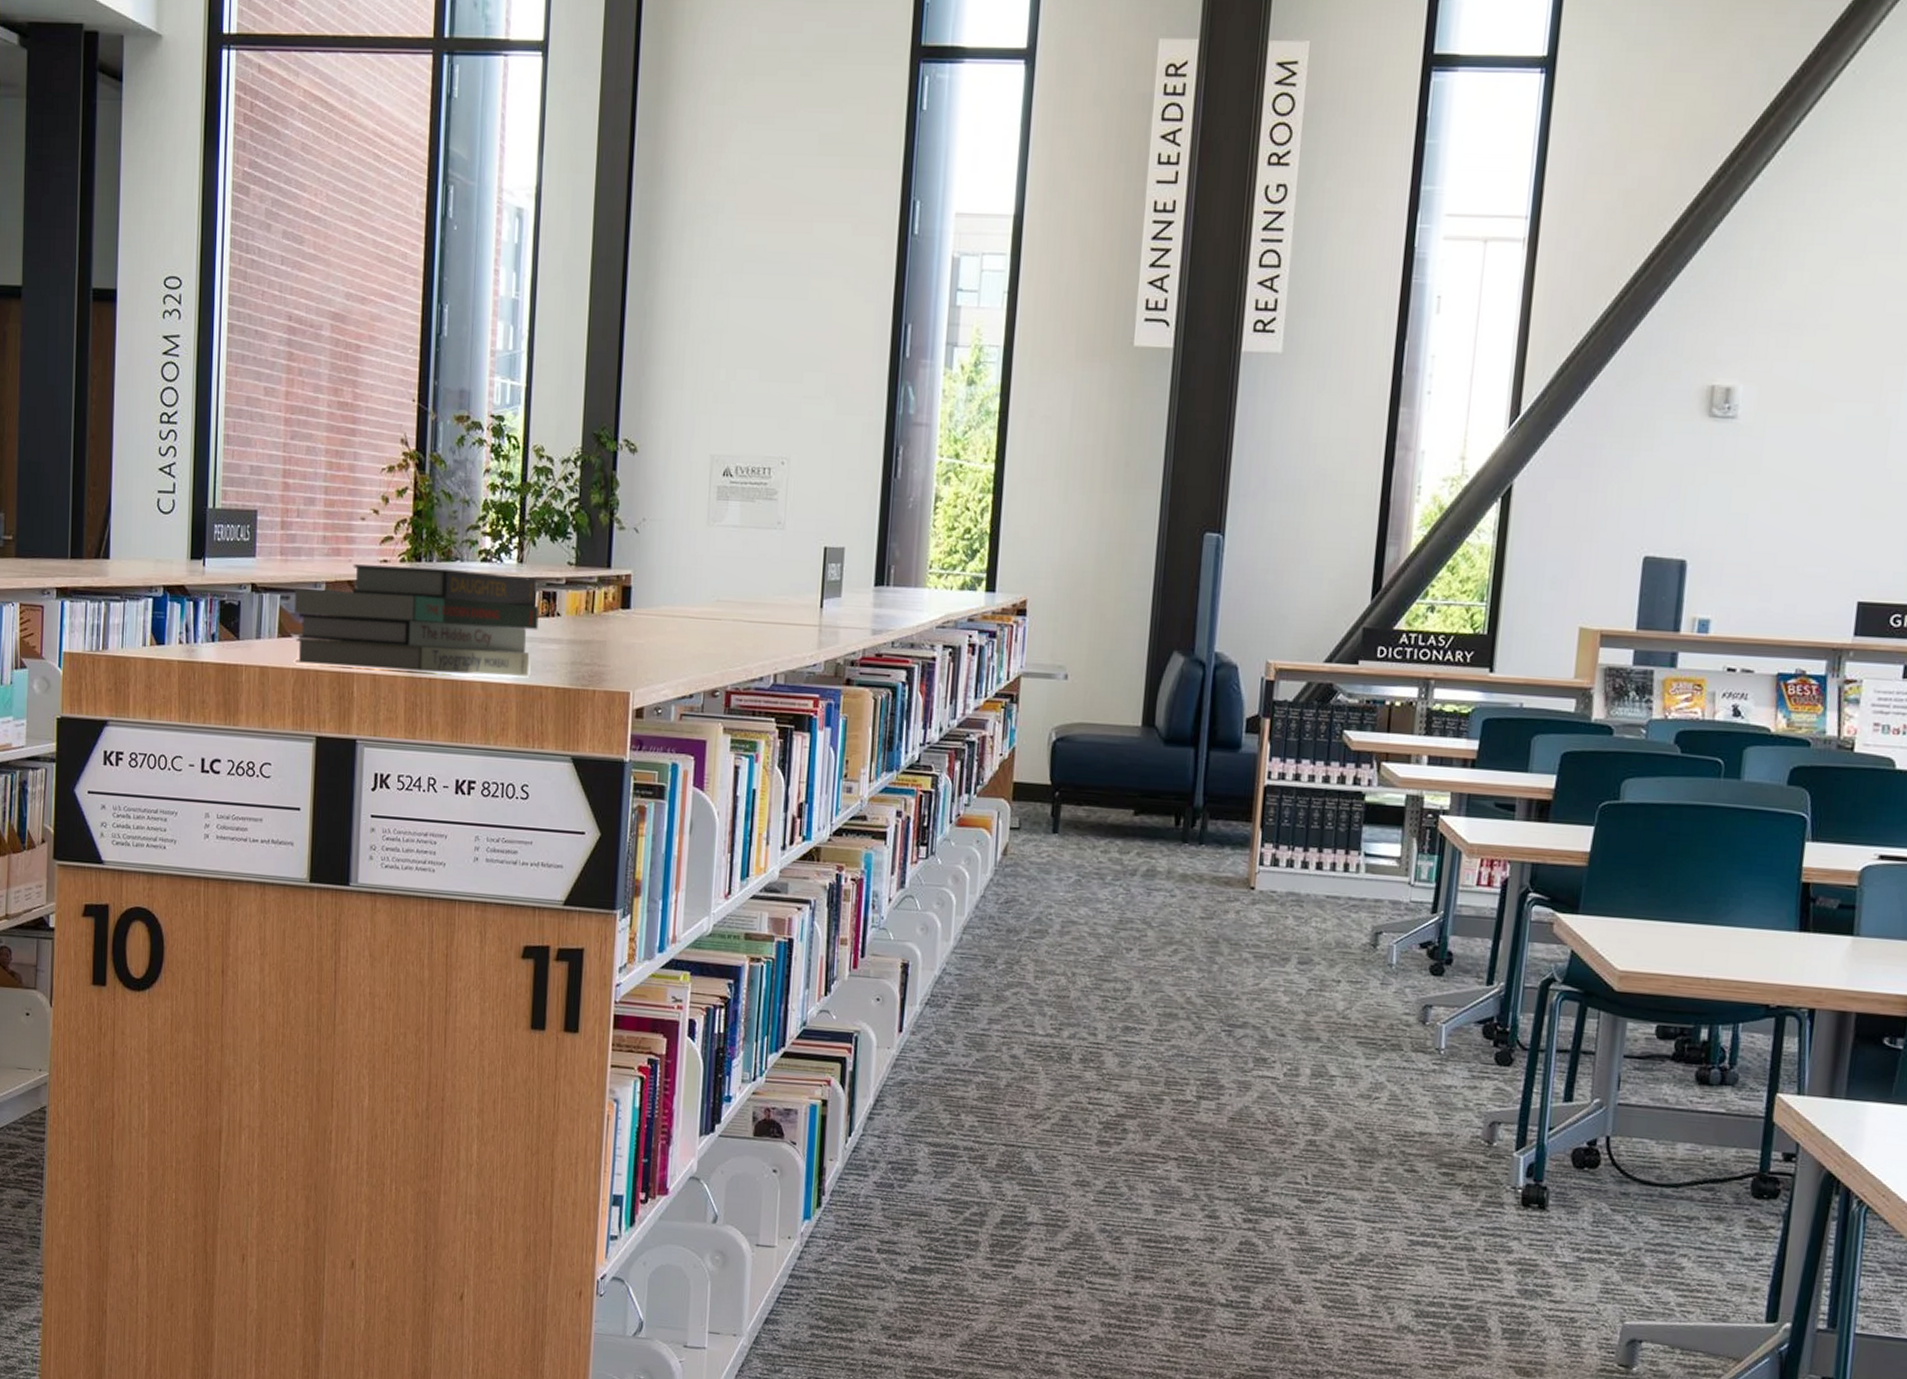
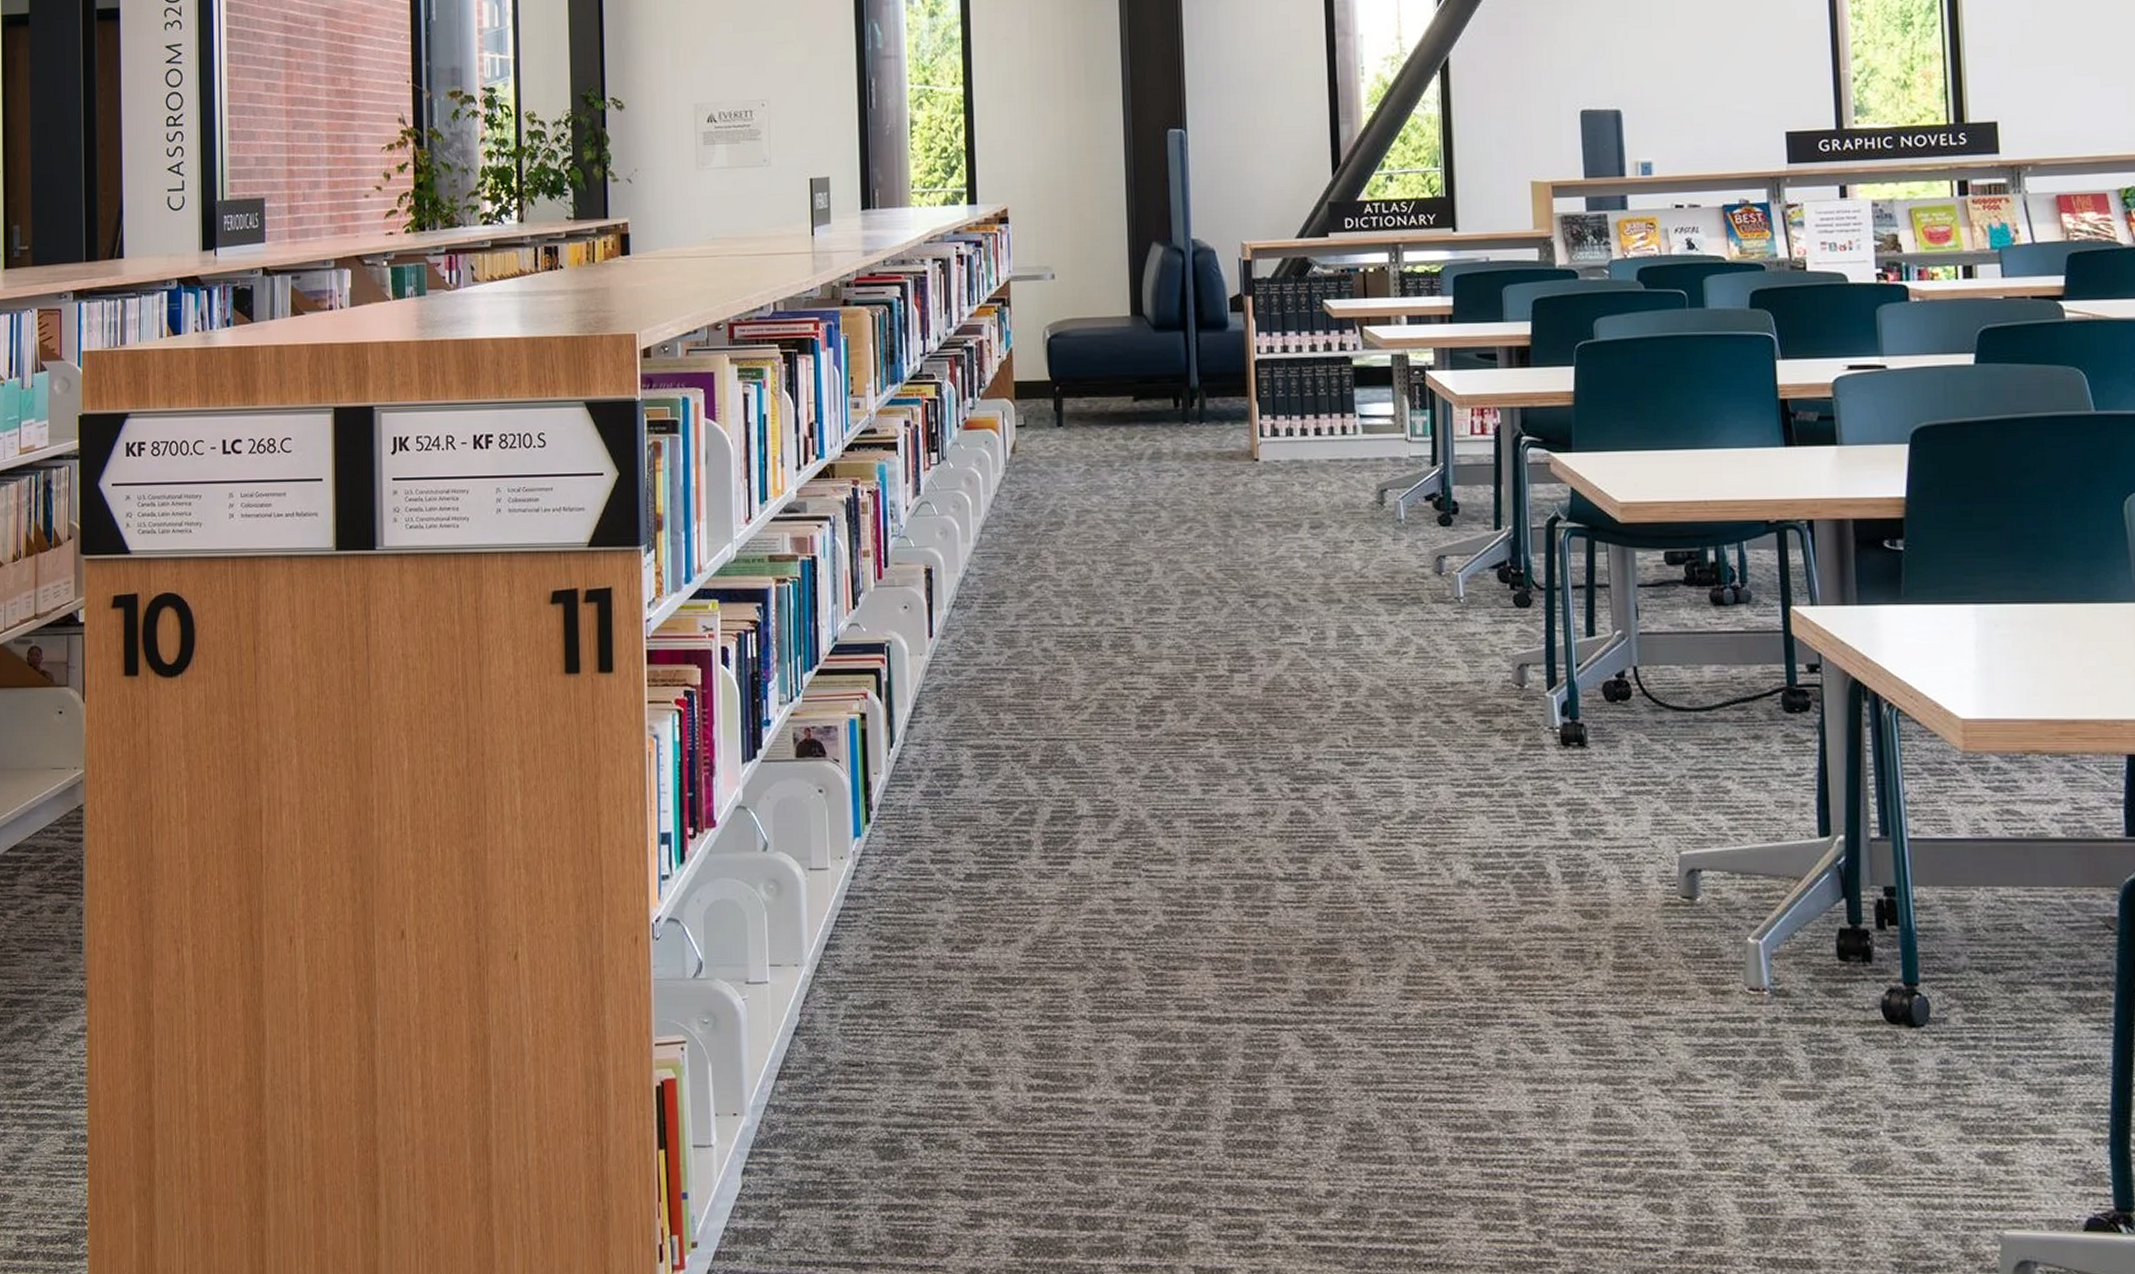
books: present [293,564,539,677] -> none [304,234,542,339]

